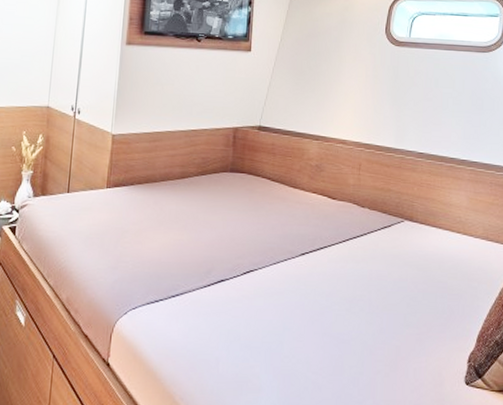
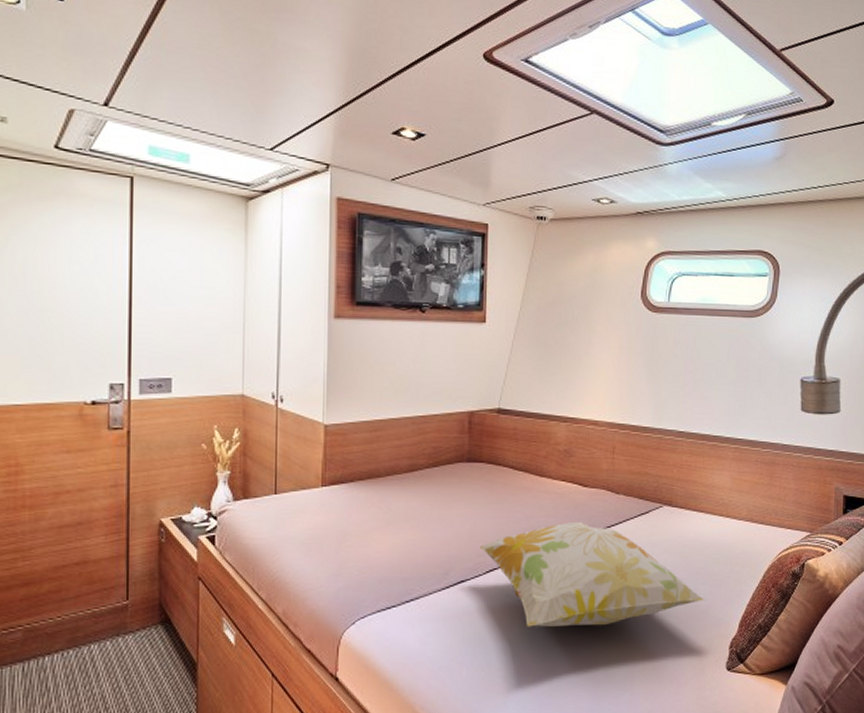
decorative pillow: none [239,231,444,332] -> present [480,521,706,627]

